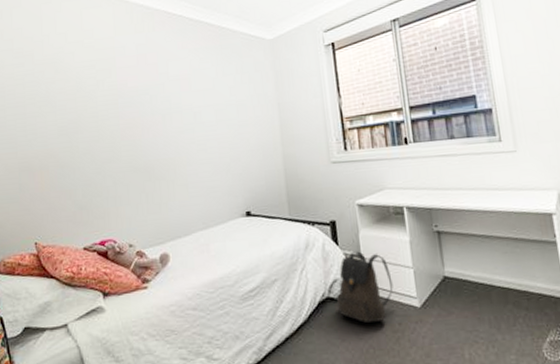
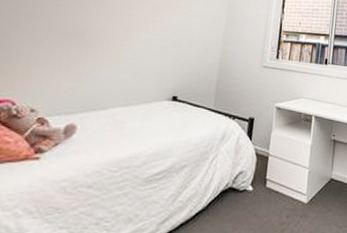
backpack: present [337,251,394,324] -> none [237,148,290,215]

